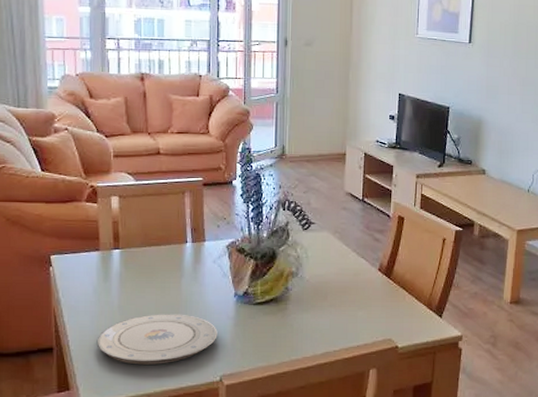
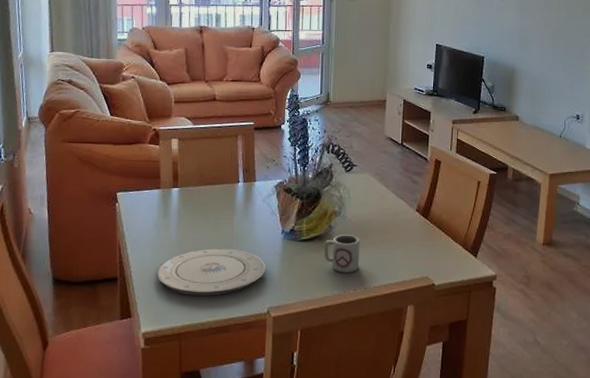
cup: none [280,297,319,337] -> present [323,235,360,273]

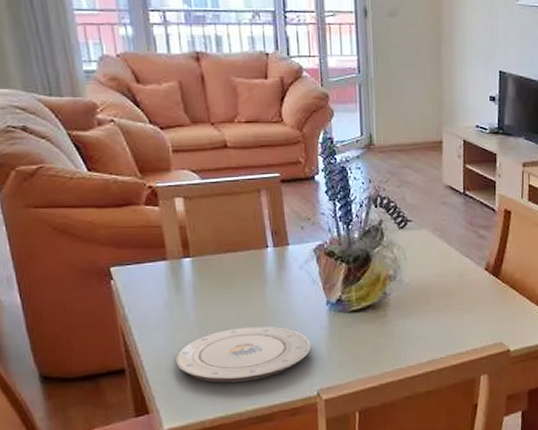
cup: present [323,235,360,273] -> none [378,301,423,345]

